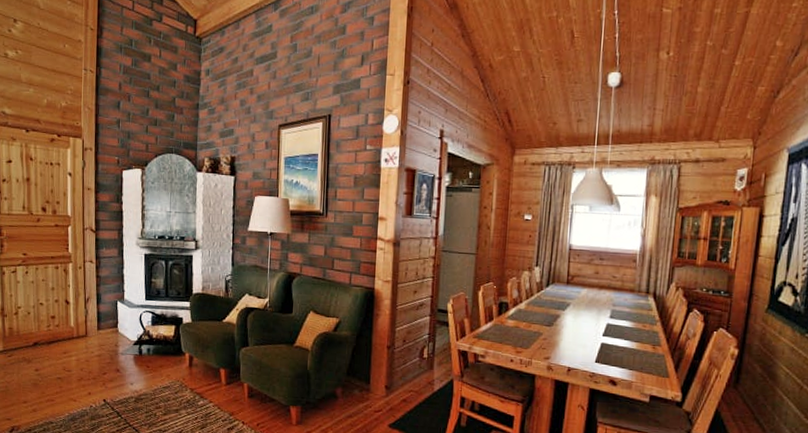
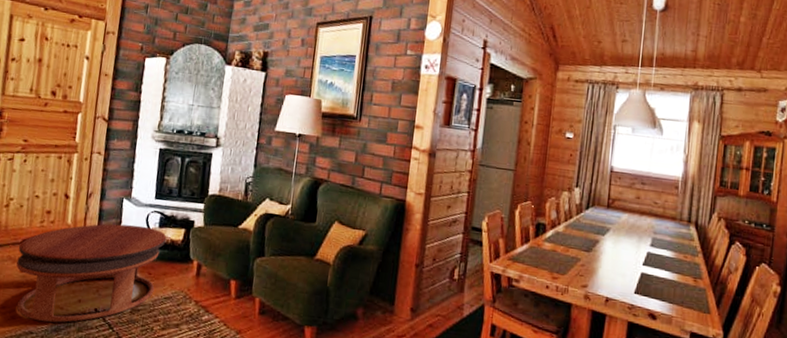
coffee table: none [31,324,160,413] -> present [16,224,167,323]

